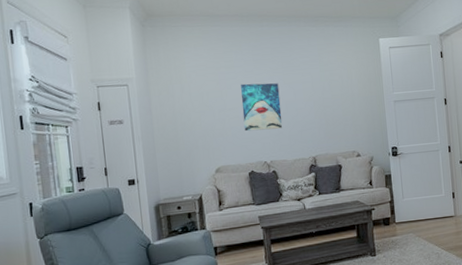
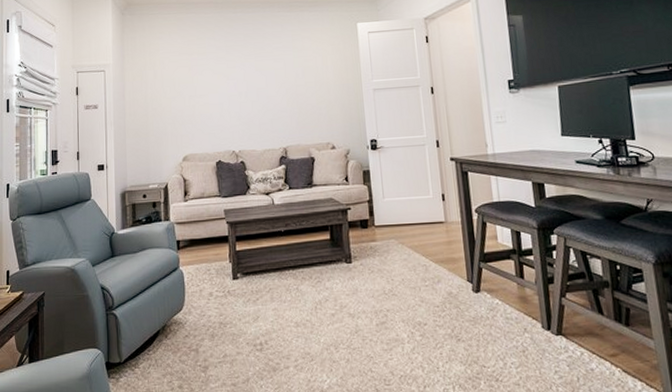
wall art: present [241,83,283,132] -> none [212,69,253,119]

